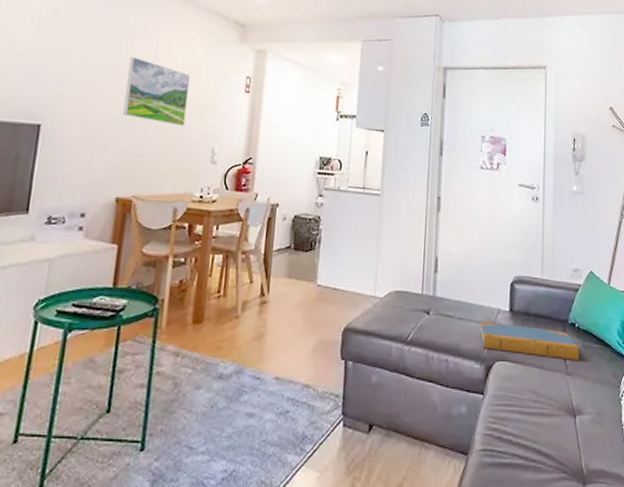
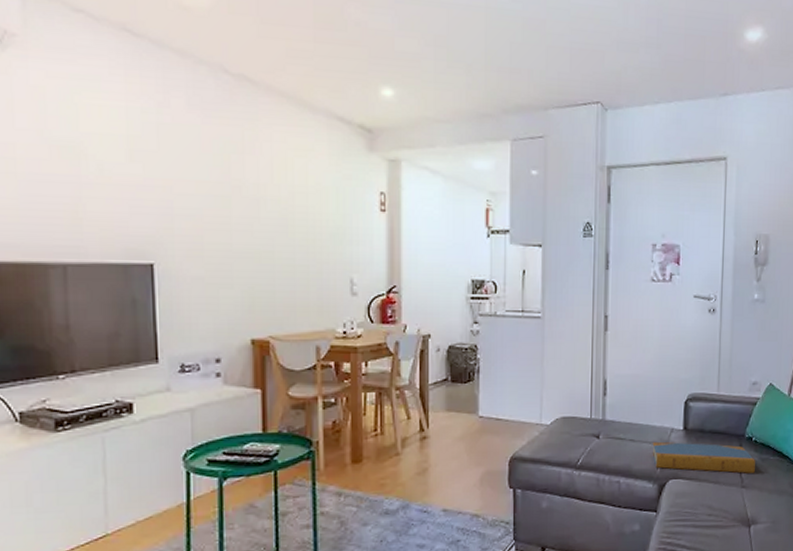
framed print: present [122,56,191,126] -> none [242,177,316,255]

